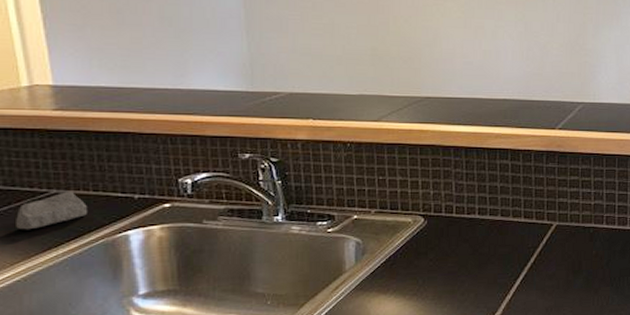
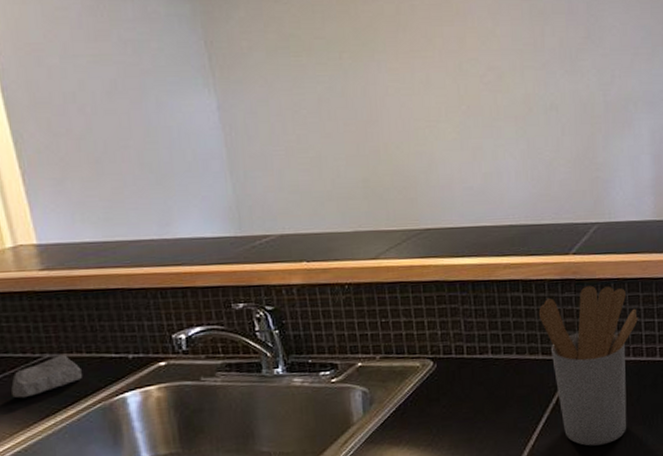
utensil holder: none [523,158,613,303] -> present [538,285,638,446]

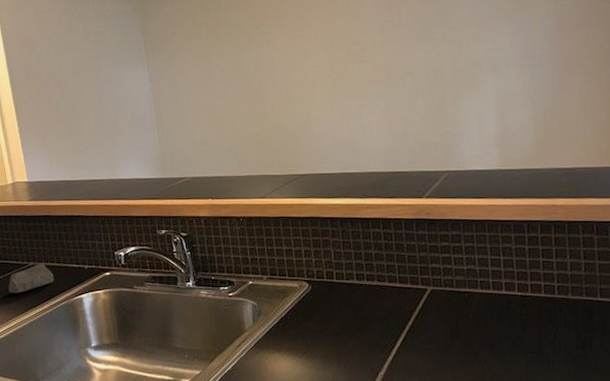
utensil holder: present [538,285,638,446] -> none [396,225,485,366]

